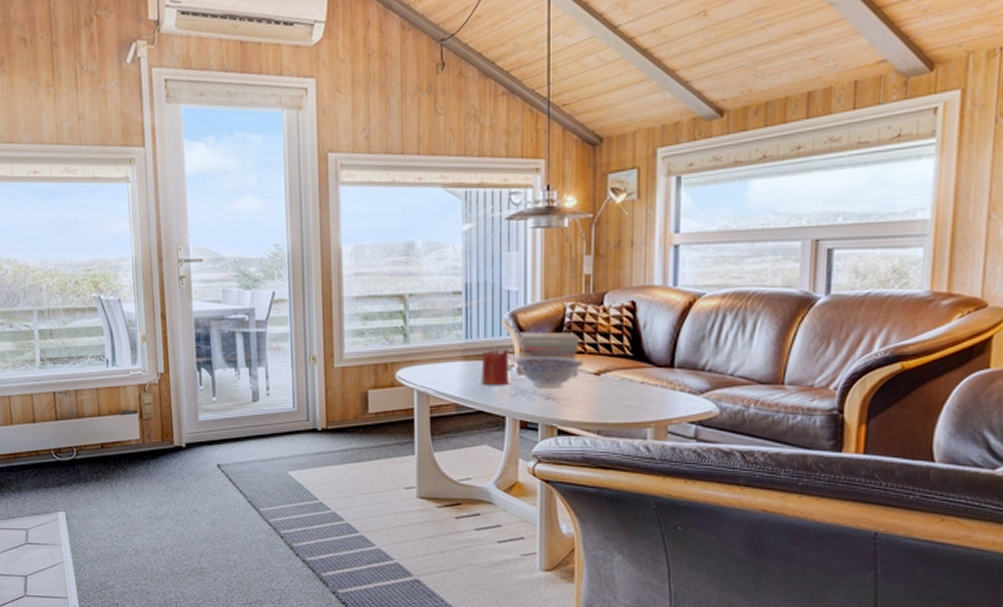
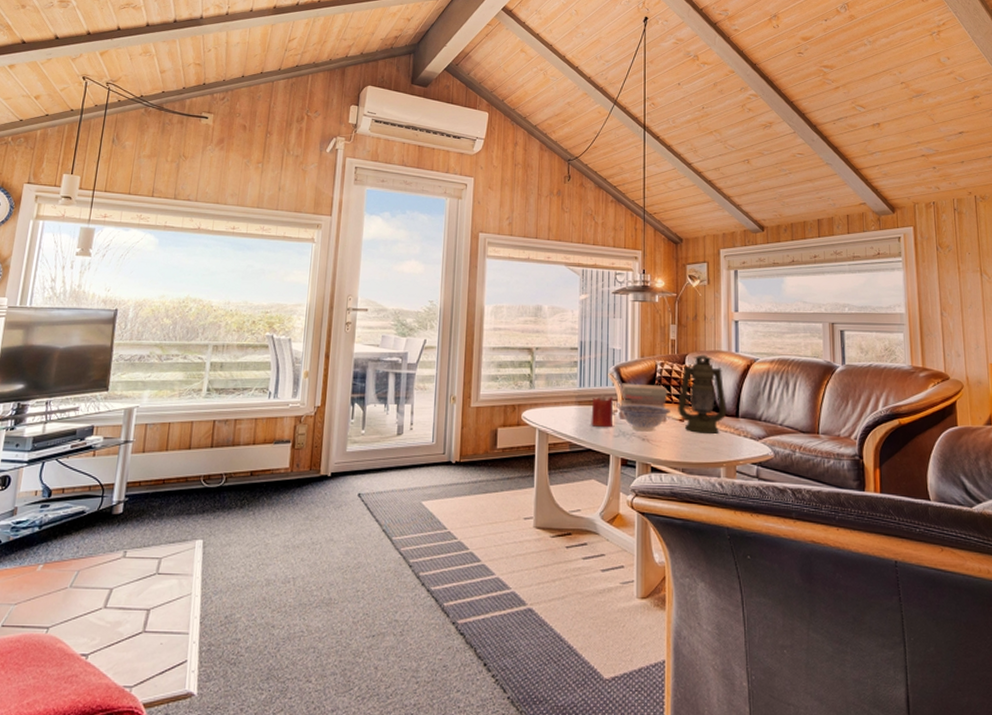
lantern: none [593,291,658,390] -> present [678,354,727,435]

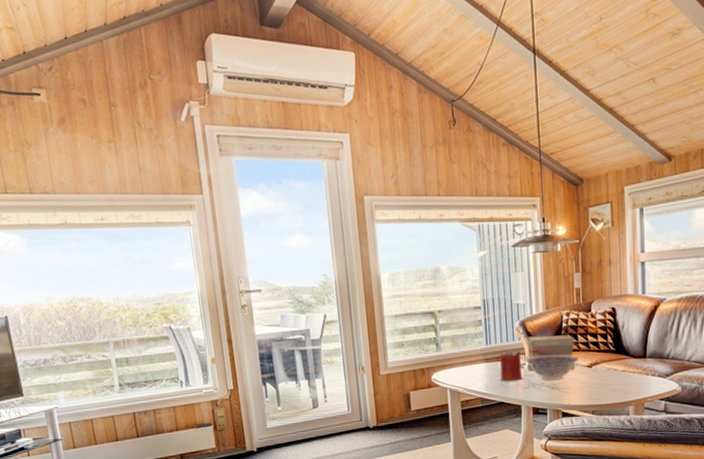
lantern: present [678,354,727,435] -> none [585,300,634,378]

